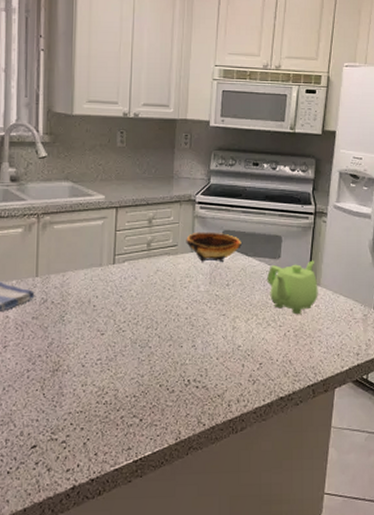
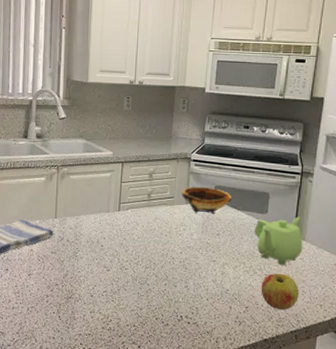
apple: none [275,323,315,364] -> present [261,273,299,311]

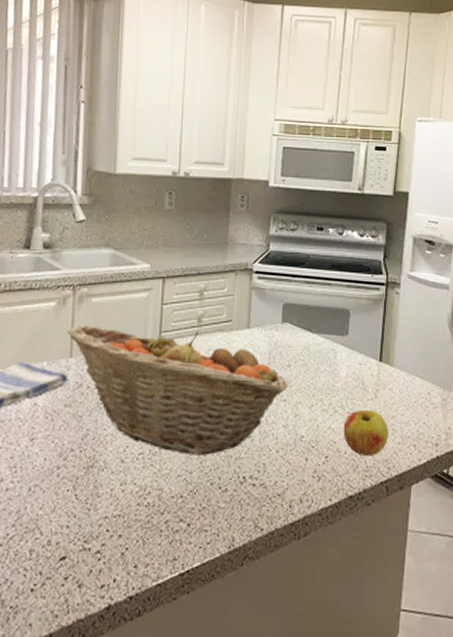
fruit basket: none [53,195,217,297] -> present [68,325,288,455]
bowl: present [182,186,232,215] -> none [242,305,305,341]
teapot: present [253,216,303,266] -> none [332,337,391,400]

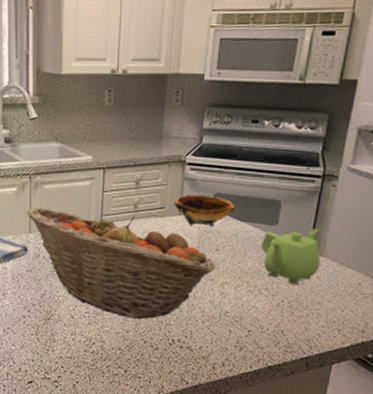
bowl: none [242,305,305,341] -> present [174,194,235,227]
teapot: none [332,337,391,400] -> present [260,228,321,285]
apple: present [343,409,388,457] -> none [267,293,313,335]

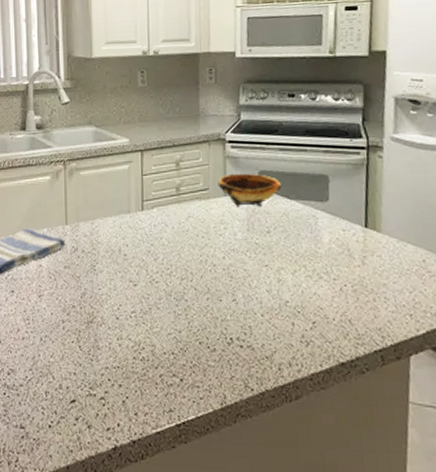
fruit basket: present [27,207,216,319] -> none [62,196,269,316]
teapot: present [260,228,321,285] -> none [313,202,380,267]

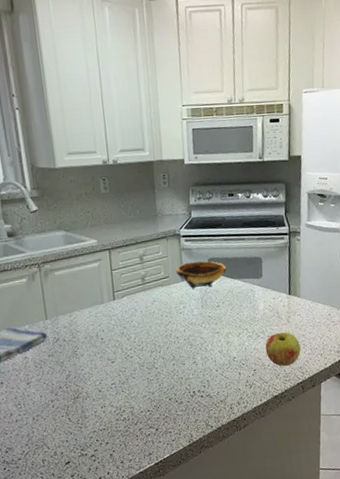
apple: none [329,276,380,324] -> present [265,332,301,367]

